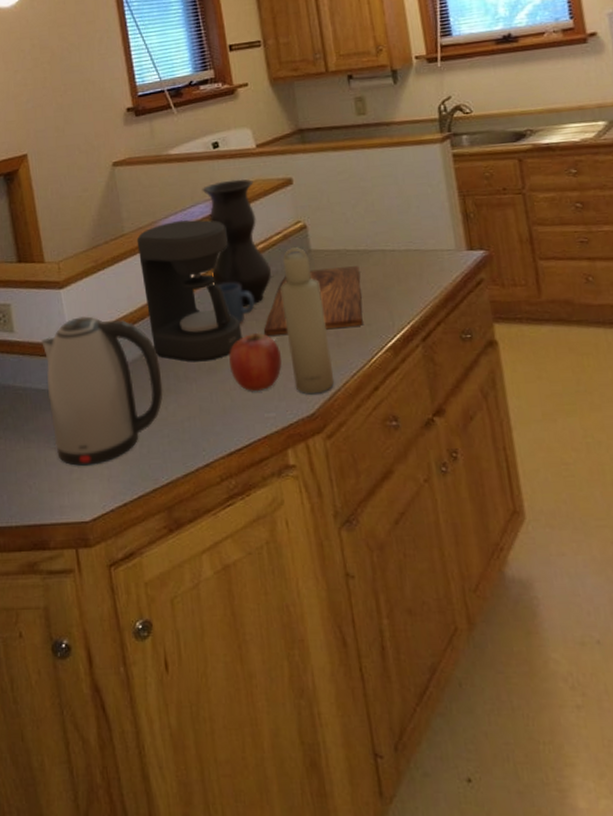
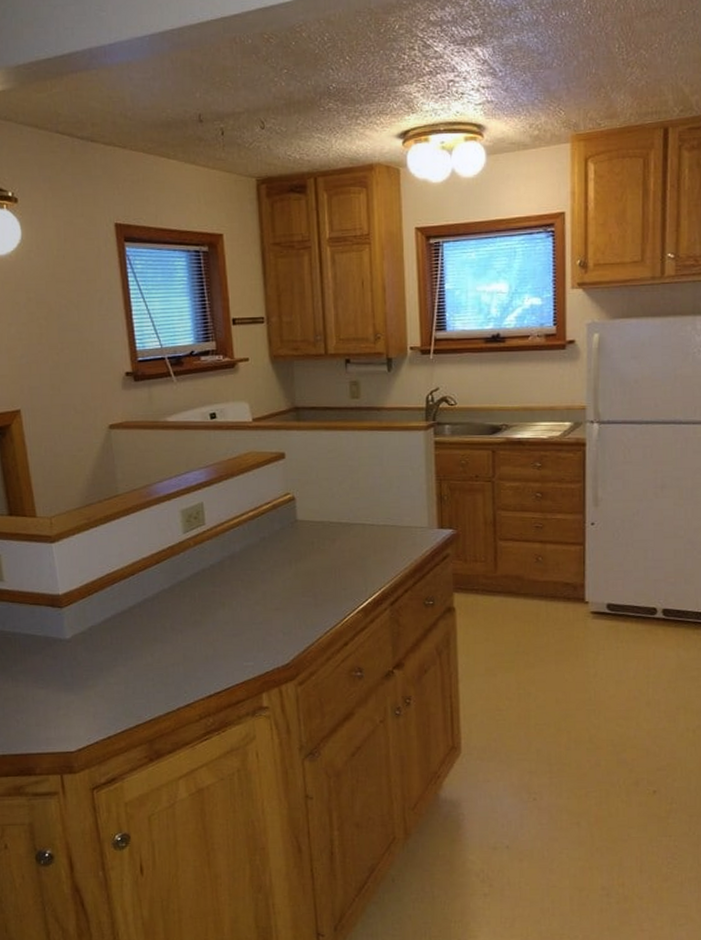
kettle: present [41,316,163,466] -> none [31,569,150,704]
coffee maker: present [136,220,242,362] -> none [130,485,227,616]
vase: present [202,179,271,306] -> none [197,450,258,568]
mug: present [217,282,255,324] -> none [207,545,241,583]
fruit: present [229,332,282,392] -> none [214,591,262,644]
cutting board: present [264,266,363,336] -> none [249,537,341,595]
bottle: present [280,246,335,395] -> none [266,516,309,647]

